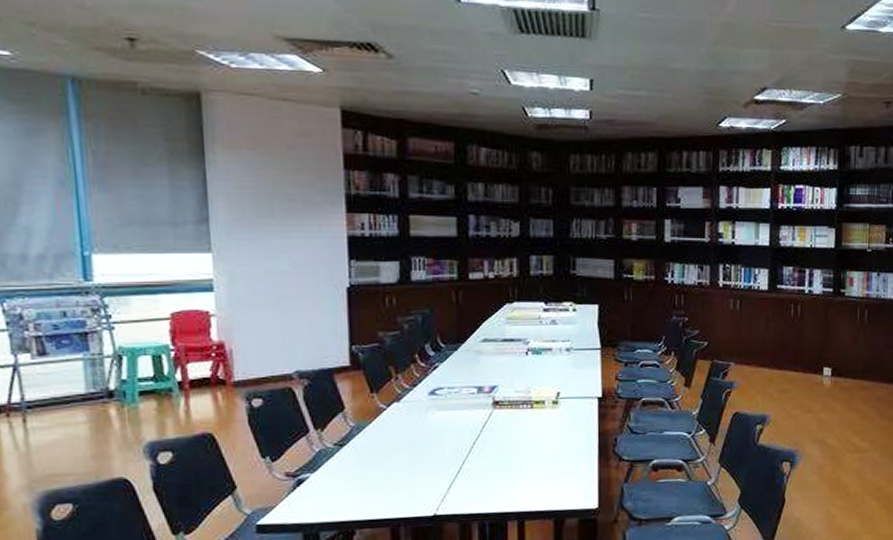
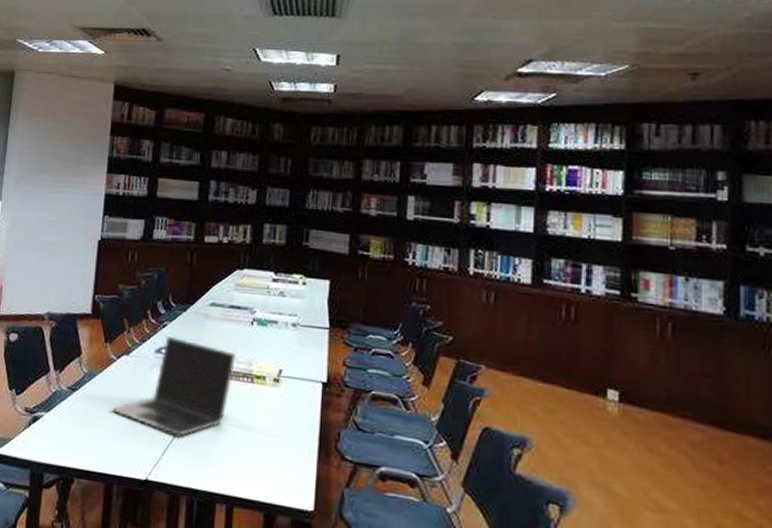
laptop: none [387,376,514,469] -> present [111,335,236,437]

